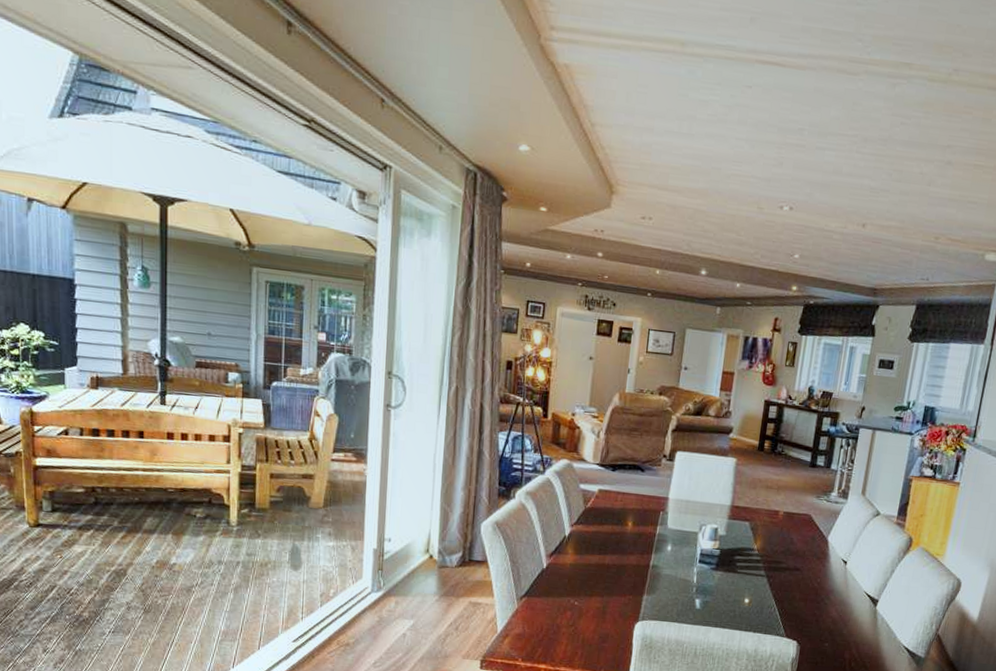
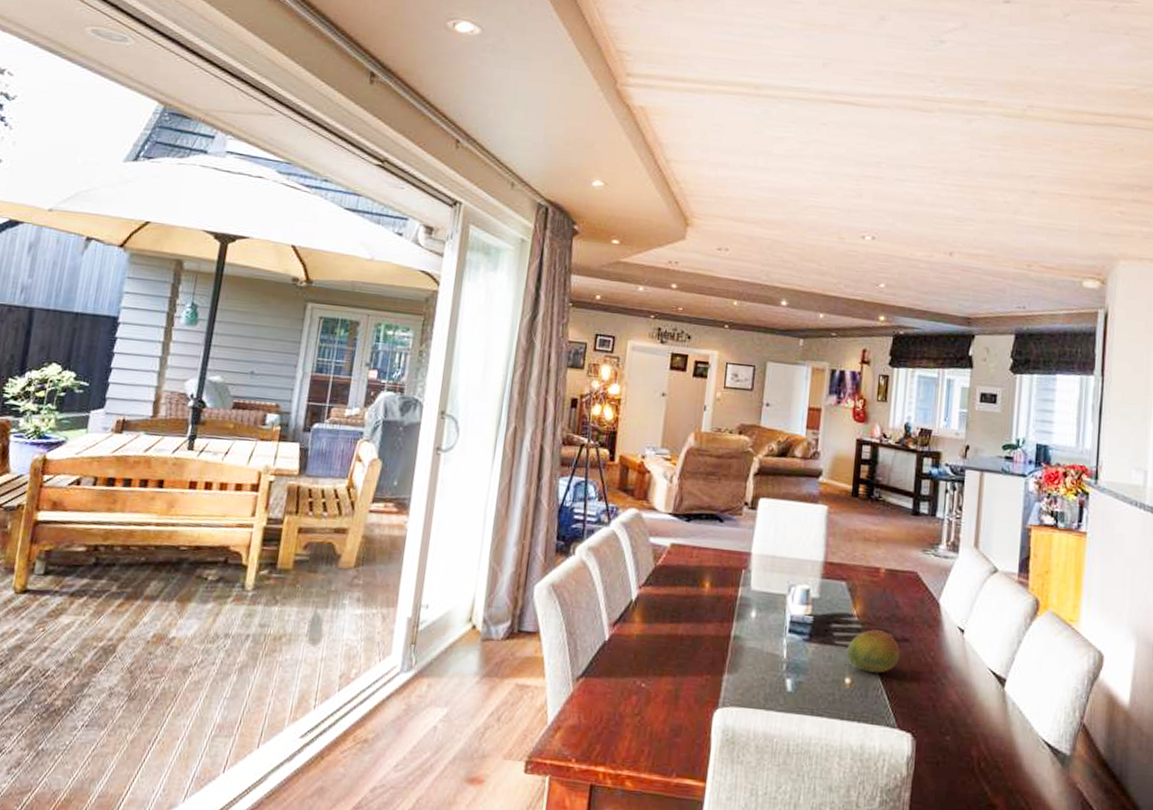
fruit: none [747,561,792,595] -> present [846,629,901,673]

